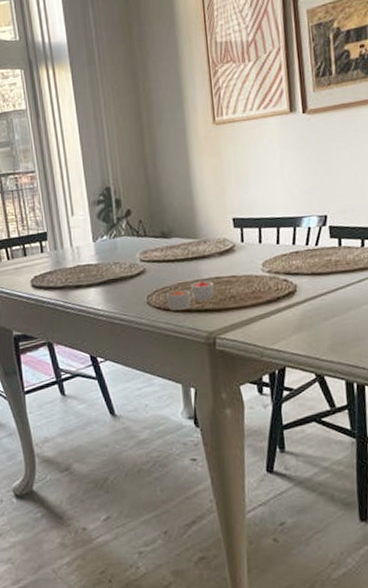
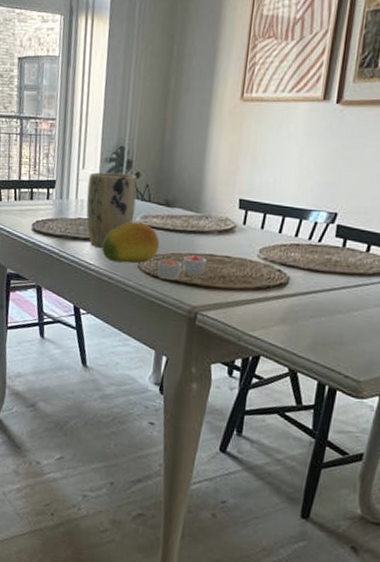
plant pot: none [79,213,134,292] -> present [86,172,137,248]
fruit: none [107,258,165,303] -> present [102,222,160,264]

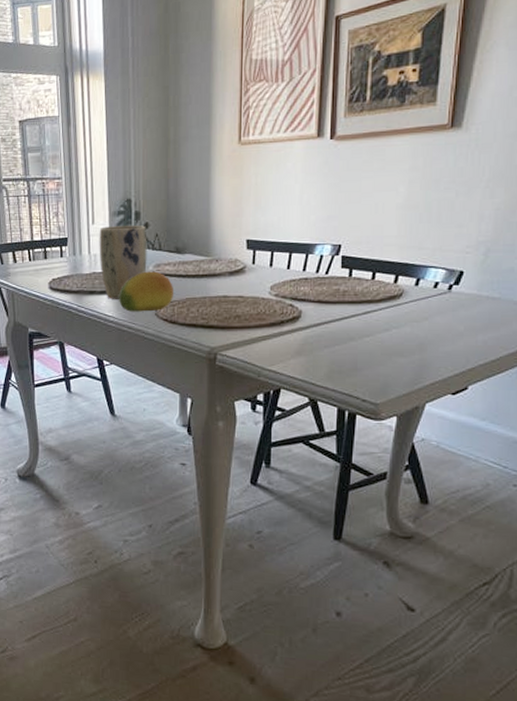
candle: present [157,256,207,280] -> none [174,299,221,323]

